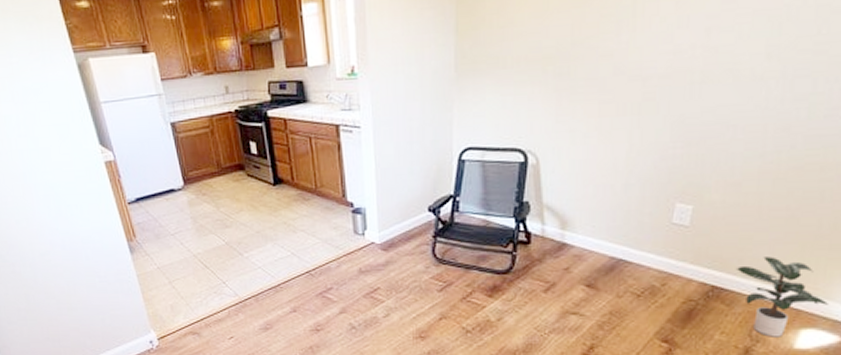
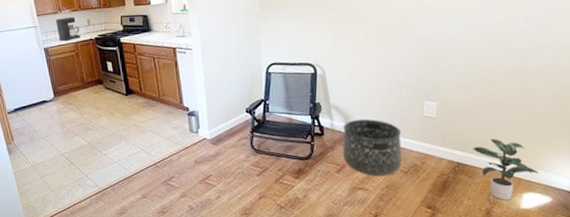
coffee maker: none [185,82,216,114] -> present [56,16,81,41]
basket: none [555,225,637,299] -> present [342,119,402,177]

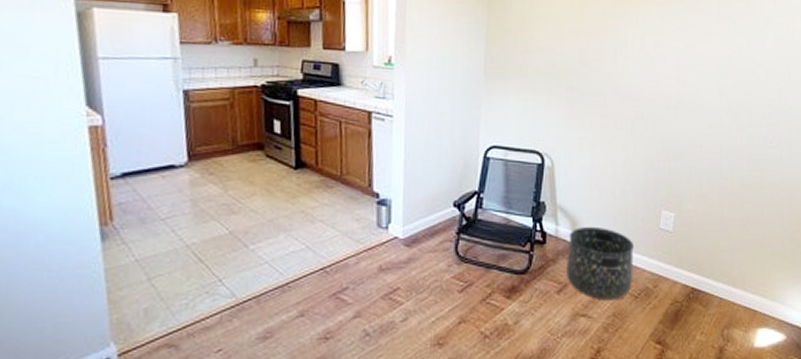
coffee maker: present [56,16,81,41] -> none [206,51,241,84]
potted plant: present [473,139,539,201] -> none [709,261,774,337]

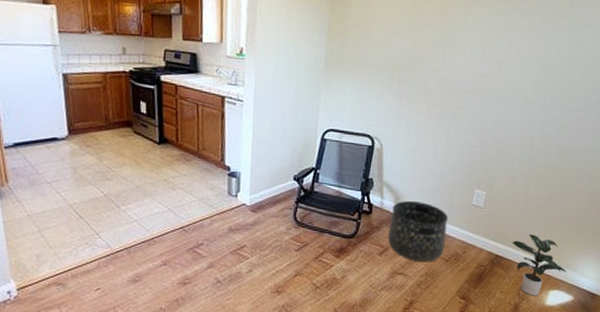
potted plant: none [709,261,774,337] -> present [512,234,566,296]

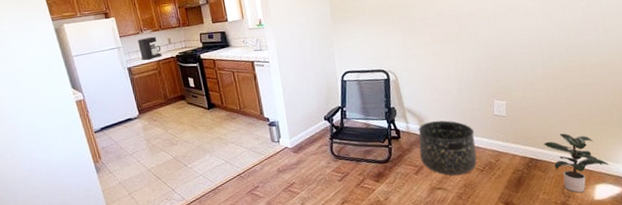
coffee maker: none [82,39,111,69] -> present [138,36,162,60]

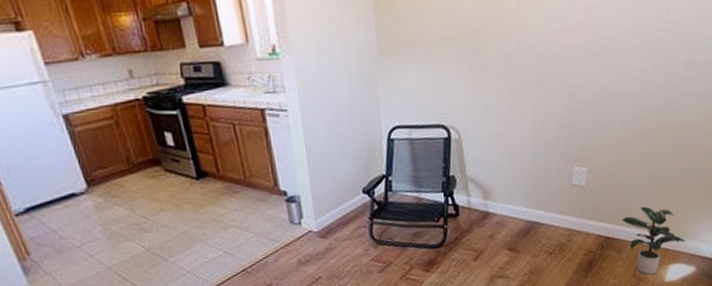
coffee maker: present [138,36,162,60] -> none [77,65,120,103]
basket: present [418,120,477,176] -> none [481,192,547,261]

